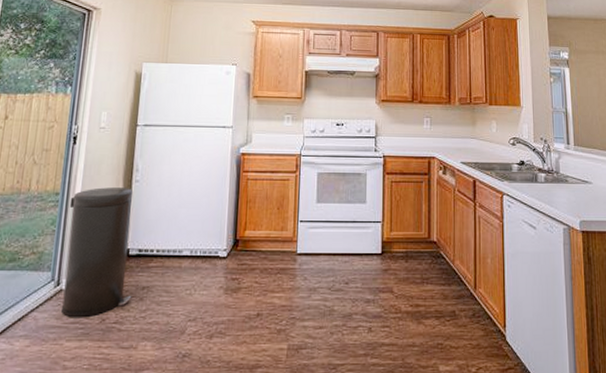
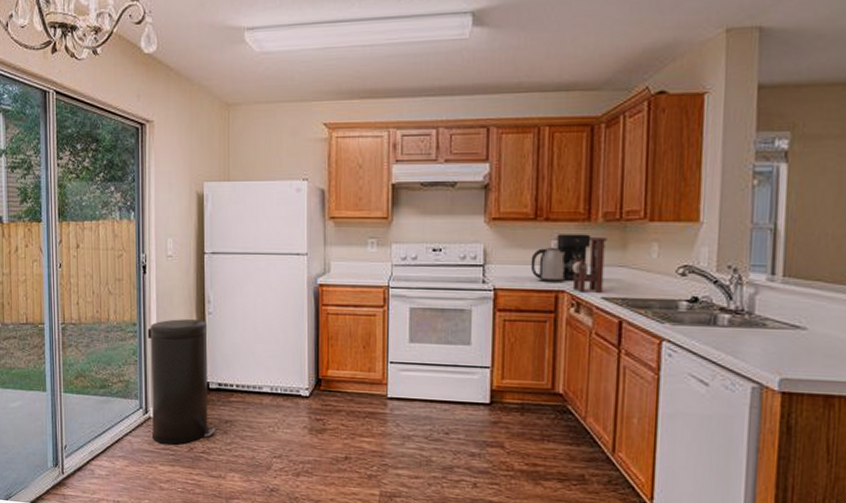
kettle: none [410,123,434,152] -> present [530,247,565,284]
coffee maker: none [428,113,453,149] -> present [556,234,592,281]
paper towel holder: none [439,116,462,158] -> present [571,237,607,293]

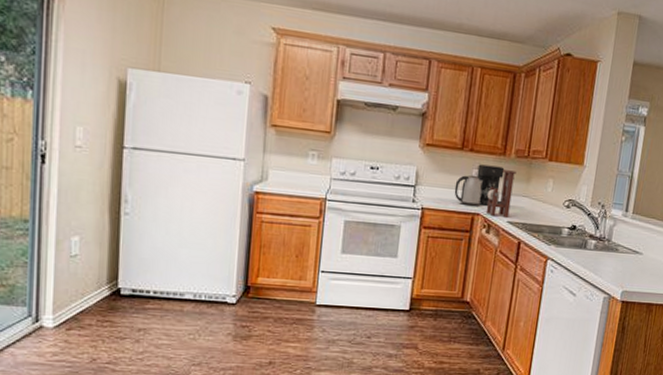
pedal bin: present [147,319,216,446] -> none [43,217,127,357]

